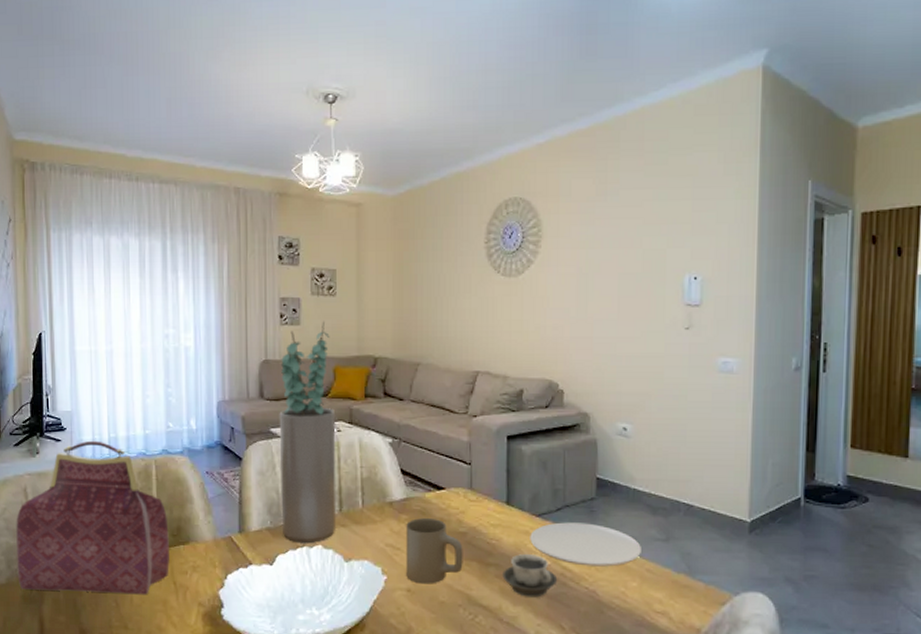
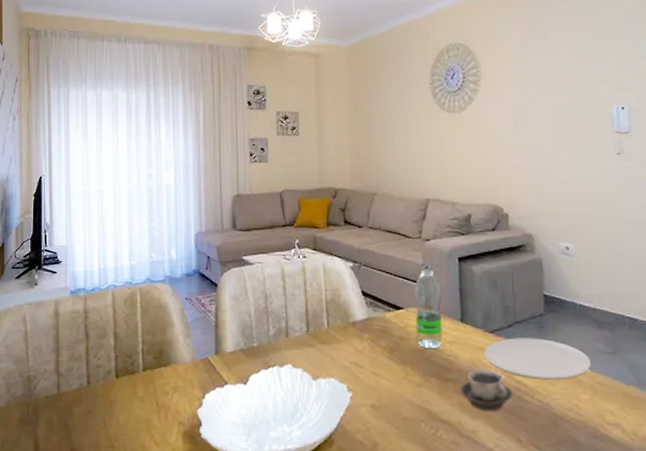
handbag: present [16,440,169,595] -> none [15,271,152,415]
vase: present [279,321,336,543] -> none [250,158,304,362]
mug: present [406,518,463,584] -> none [369,337,423,400]
bottle: none [458,442,486,532] -> present [414,264,443,349]

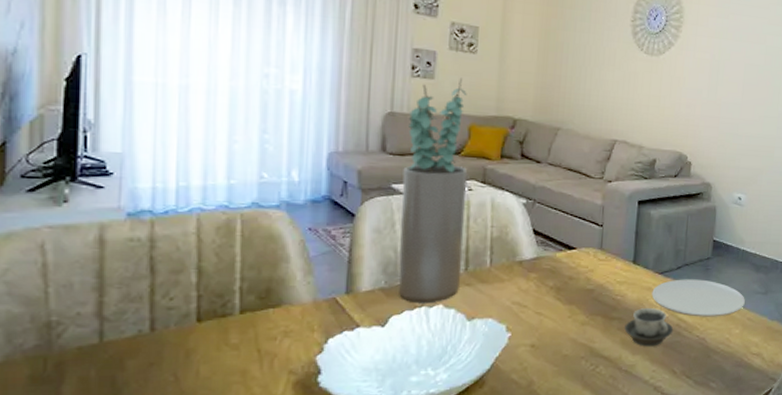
vase: none [250,158,304,362] -> present [397,78,468,302]
bottle: present [414,264,443,349] -> none [586,205,617,289]

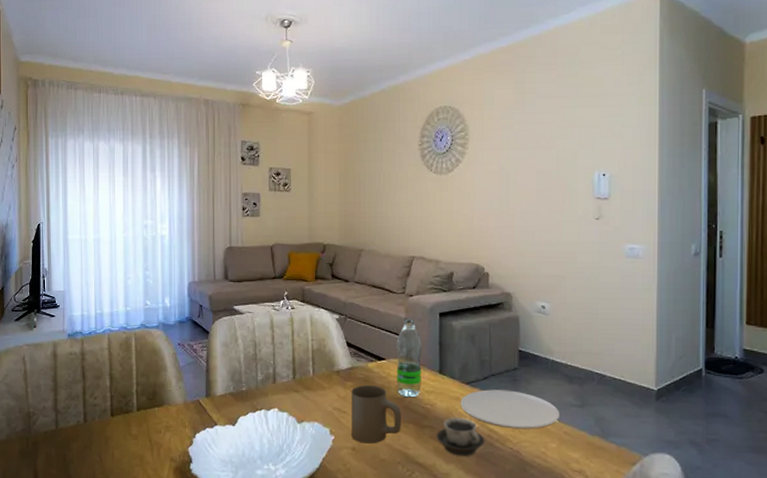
vase: present [397,78,468,302] -> none [241,213,290,406]
mug: none [531,277,590,339] -> present [351,385,401,444]
bottle: none [586,205,617,289] -> present [396,318,421,398]

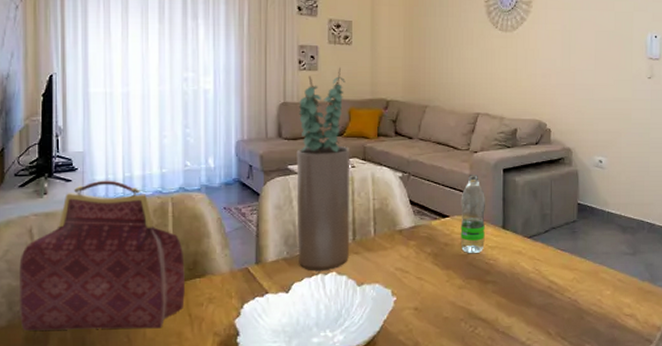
handbag: none [15,316,146,451] -> present [19,180,185,331]
vase: none [241,213,290,406] -> present [296,67,351,270]
mug: present [351,385,401,444] -> none [414,244,465,302]
cup: present [436,418,485,457] -> none [499,271,546,309]
plate: present [460,389,559,430] -> none [522,242,614,279]

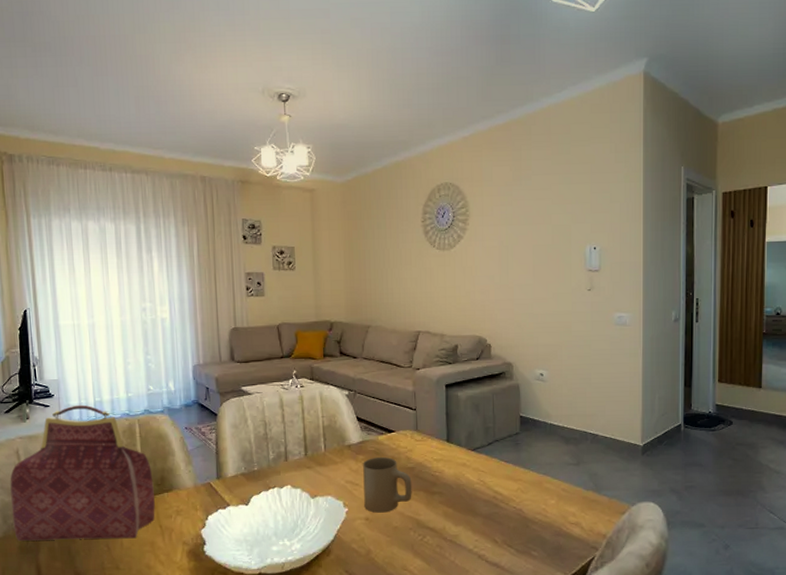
vase: present [296,67,351,270] -> none [249,292,303,484]
mug: none [414,244,465,302] -> present [363,457,412,513]
bottle: present [460,175,485,254] -> none [405,391,430,467]

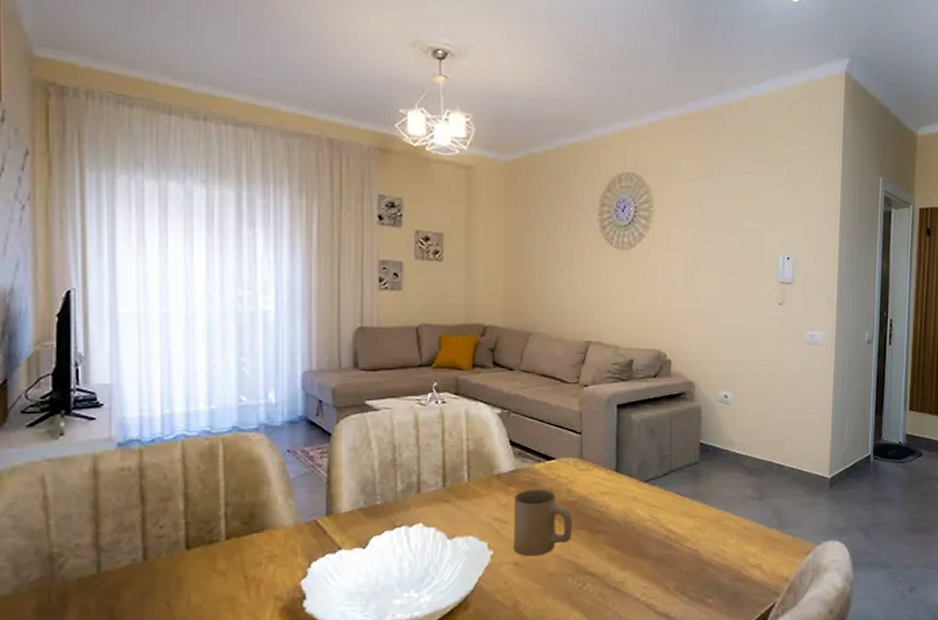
handbag: present [10,404,155,541] -> none [28,418,239,600]

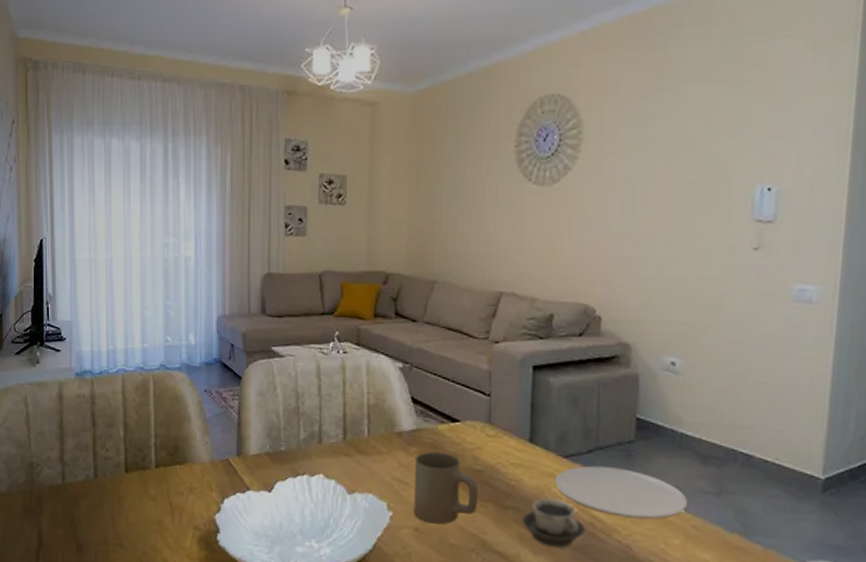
cup: none [611,519,663,561] -> present [522,498,586,548]
plate: none [637,486,739,527] -> present [555,465,687,520]

